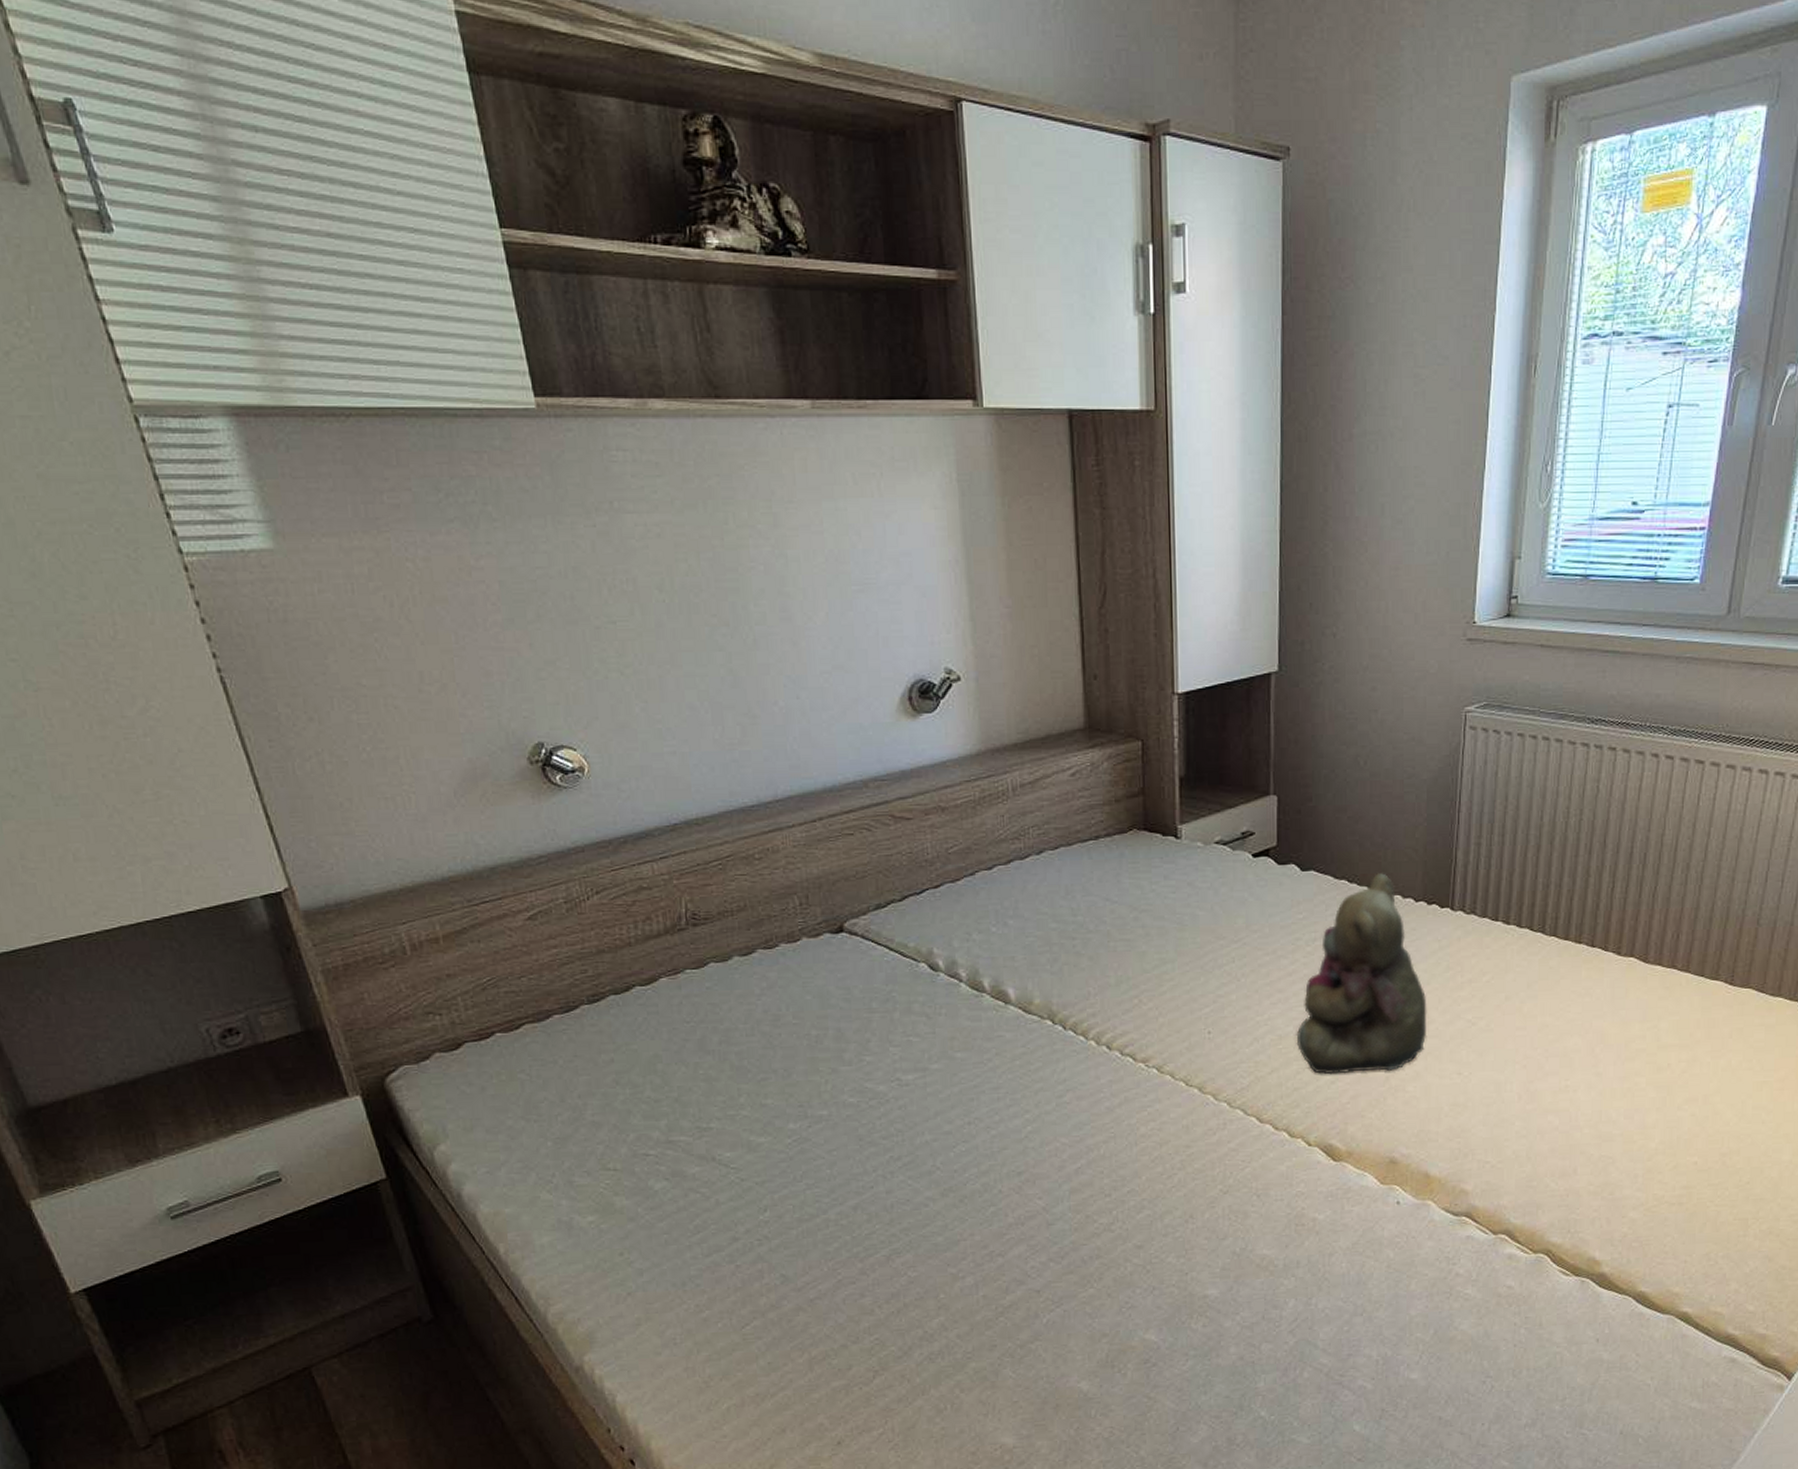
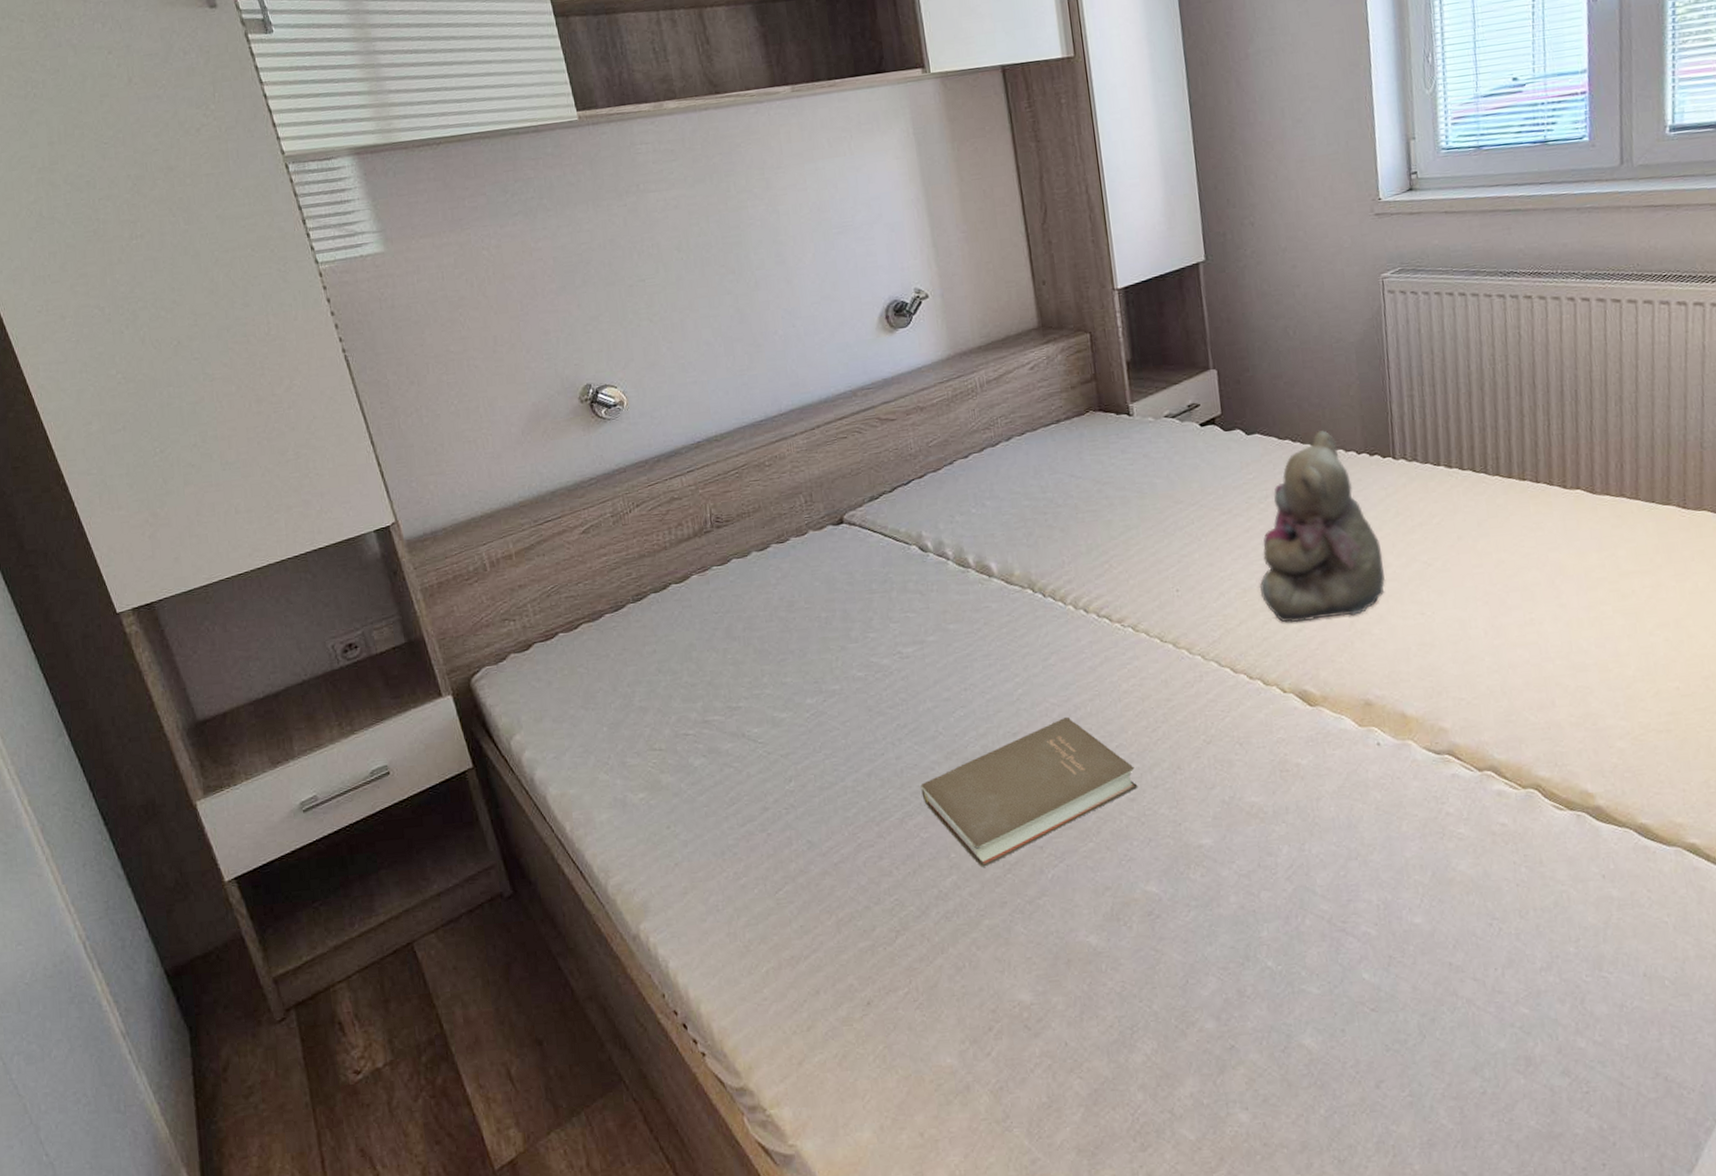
book: none [912,1159,1147,1309] -> present [921,717,1138,867]

